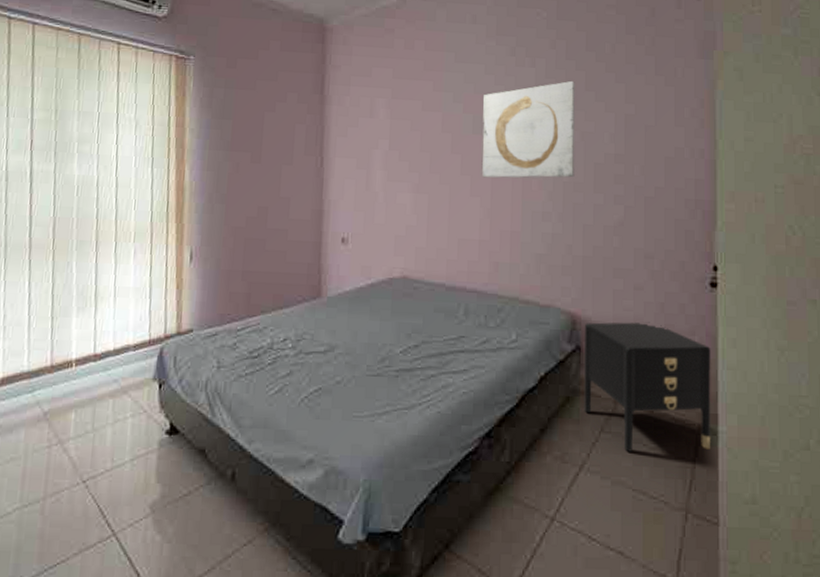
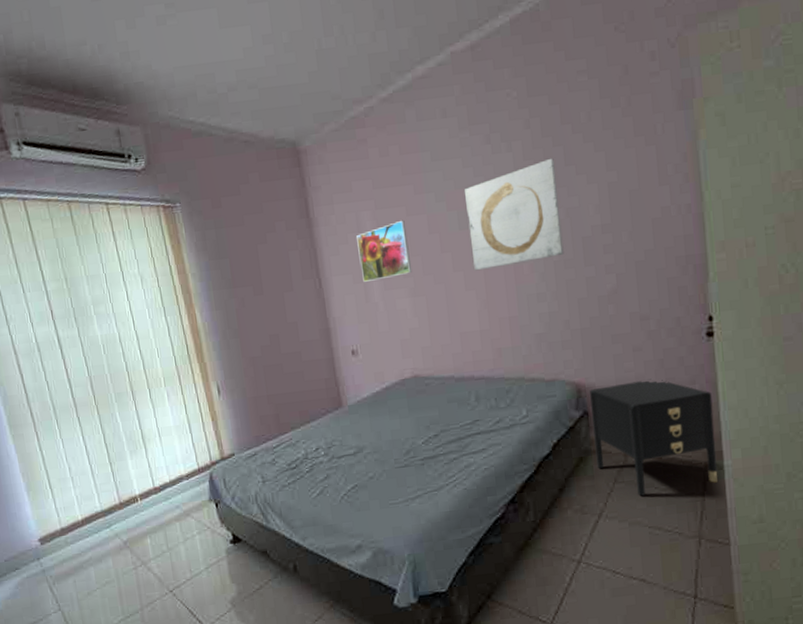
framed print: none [366,113,420,170] -> present [356,220,413,282]

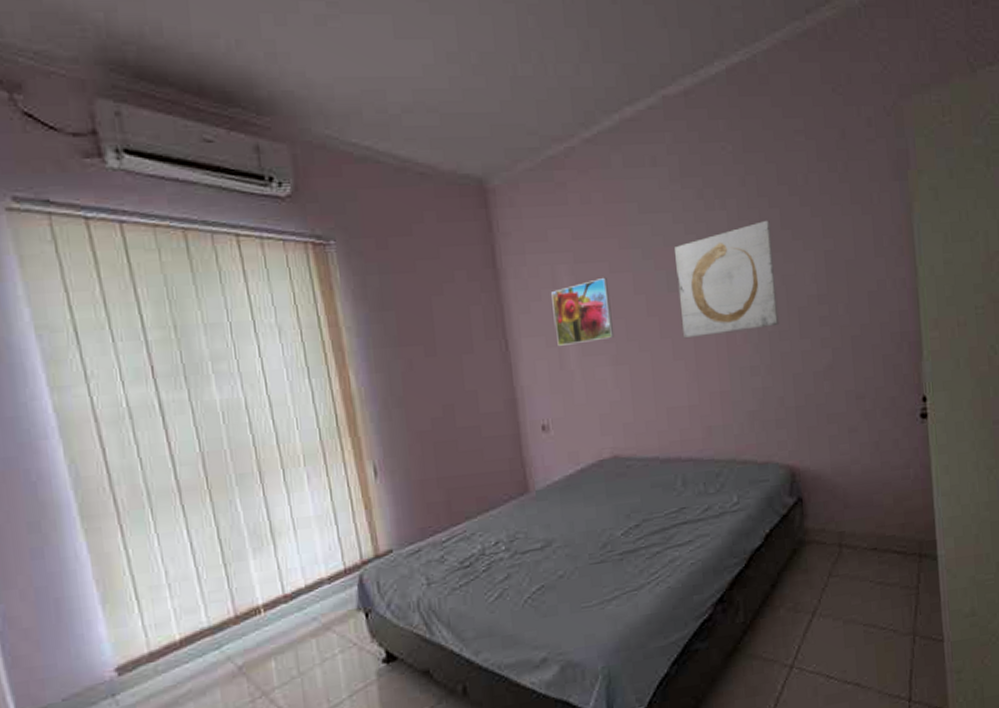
nightstand: present [590,379,718,496] -> none [804,462,931,591]

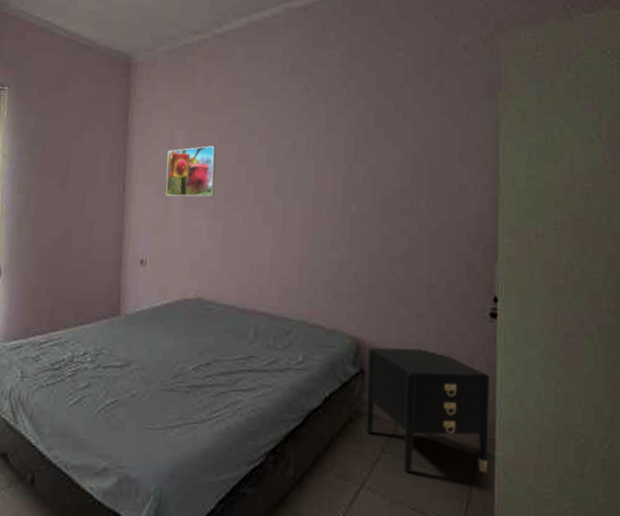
wall art: present [673,220,779,339] -> none [274,117,365,210]
nightstand: none [804,462,931,591] -> present [366,347,490,473]

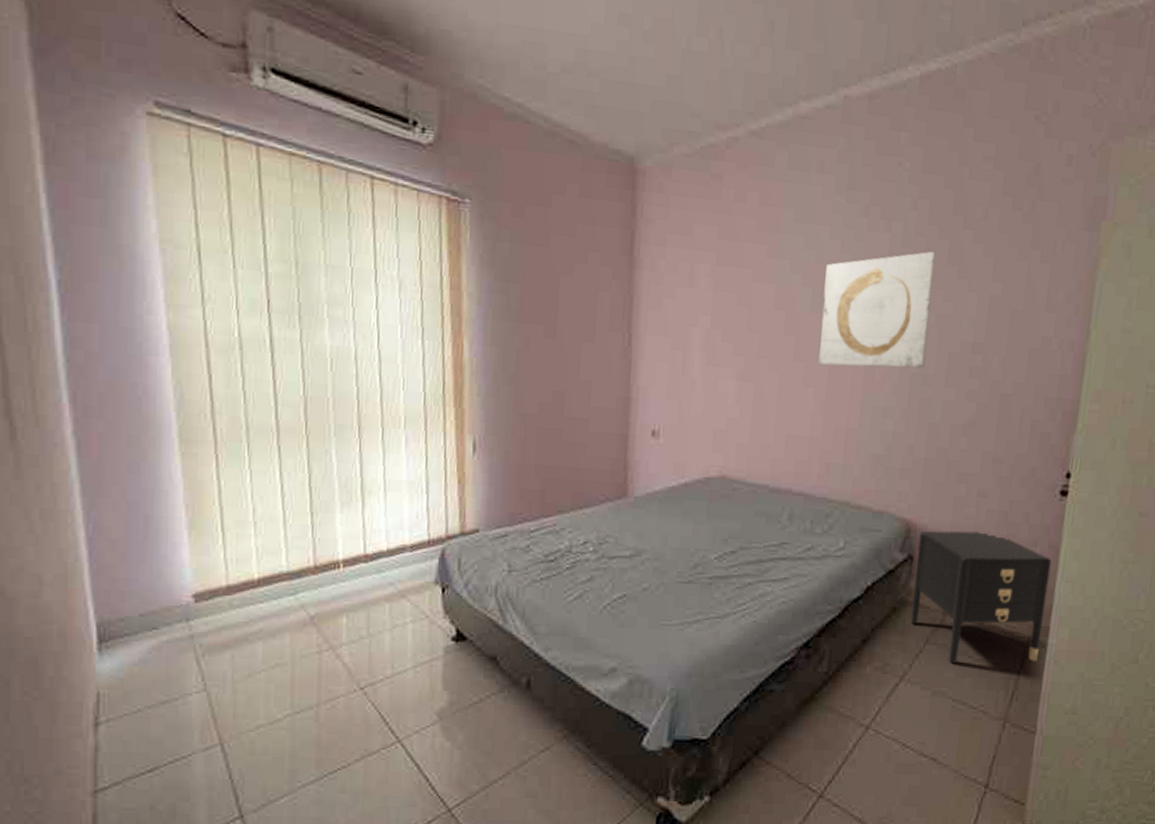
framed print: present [166,145,216,197] -> none [683,284,748,352]
wall art: none [274,117,365,210] -> present [819,251,936,369]

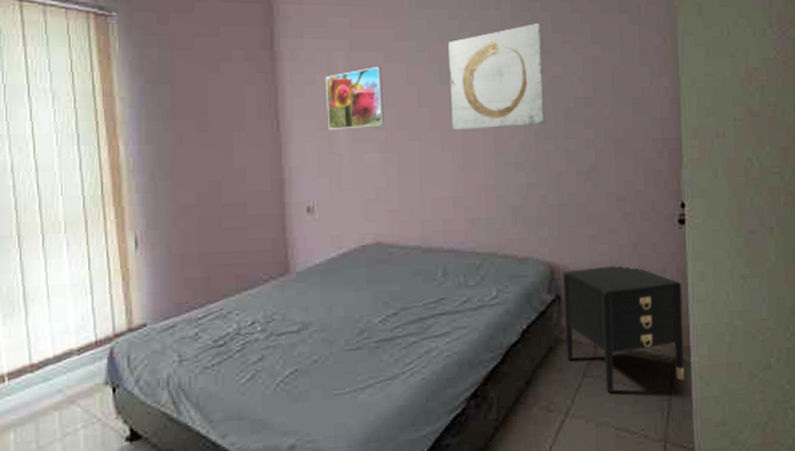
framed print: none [683,284,748,352] -> present [326,66,385,130]

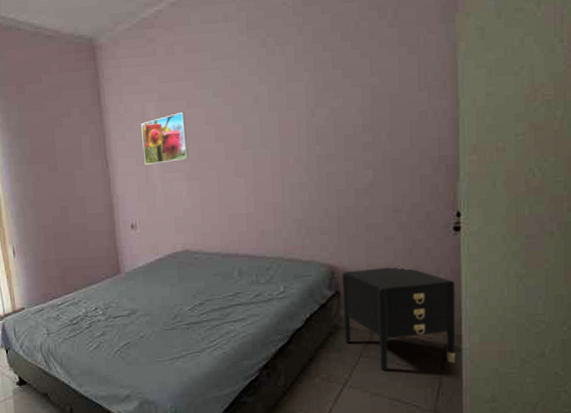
wall art: present [447,22,546,131] -> none [239,62,327,160]

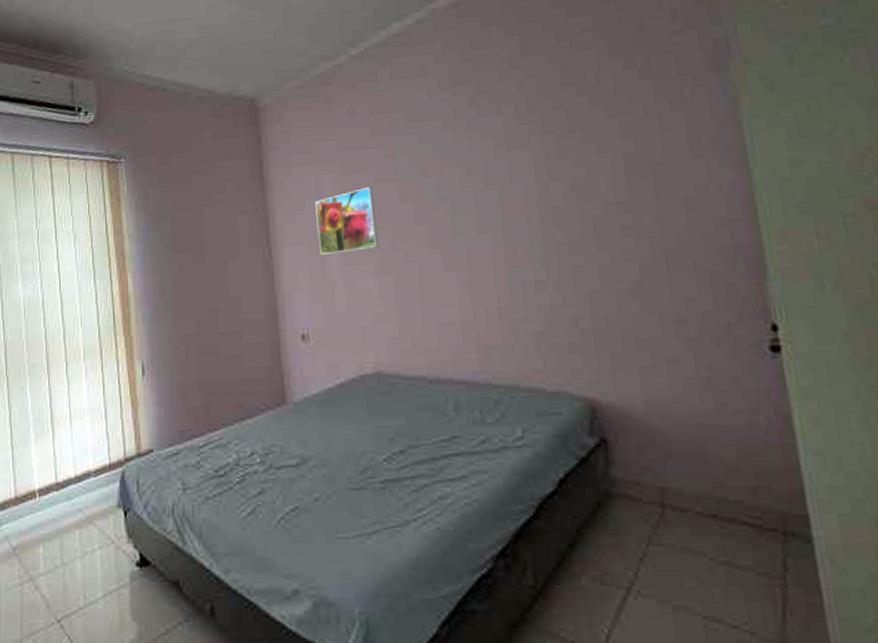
nightstand: present [342,266,456,370] -> none [608,402,805,568]

